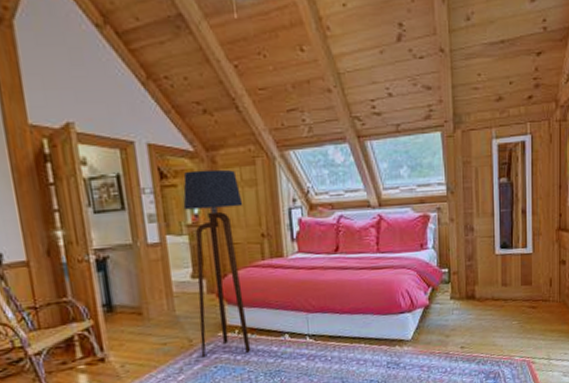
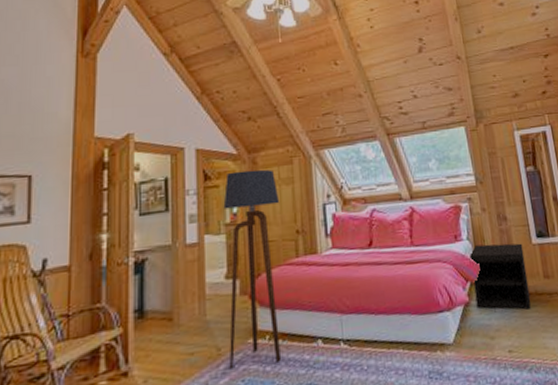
nightstand: none [433,253,487,314] -> present [469,243,531,311]

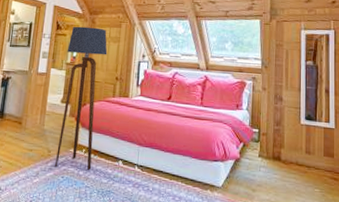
nightstand: present [469,243,531,311] -> none [245,116,292,176]

